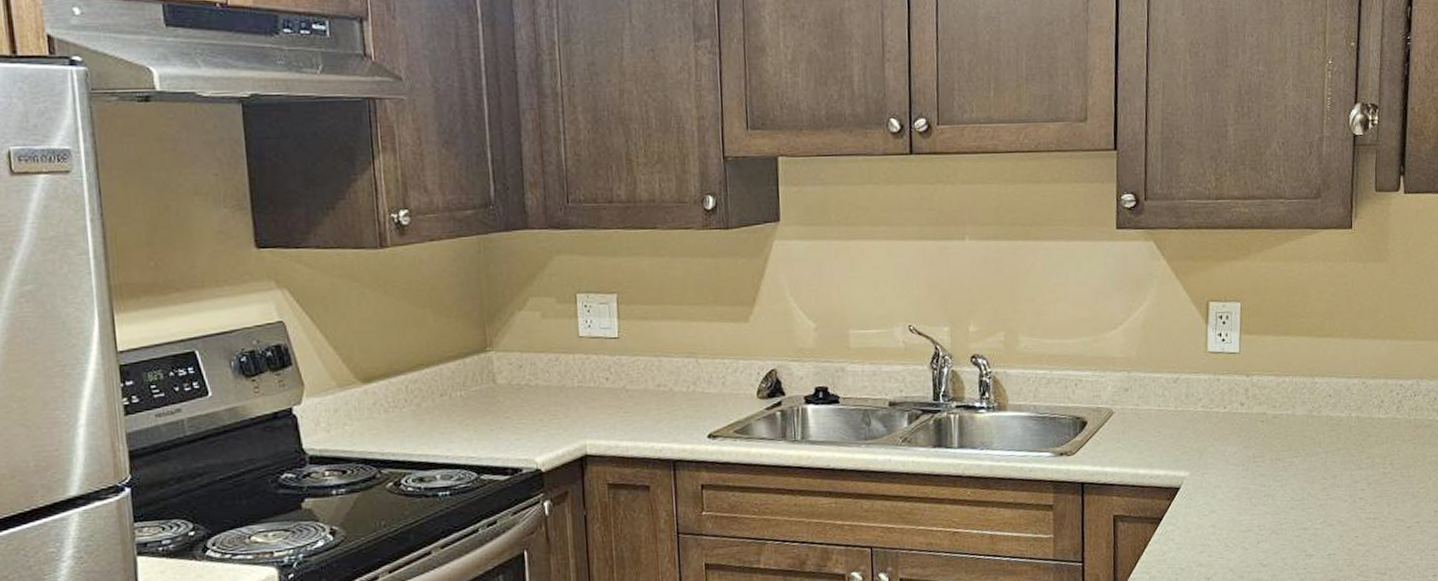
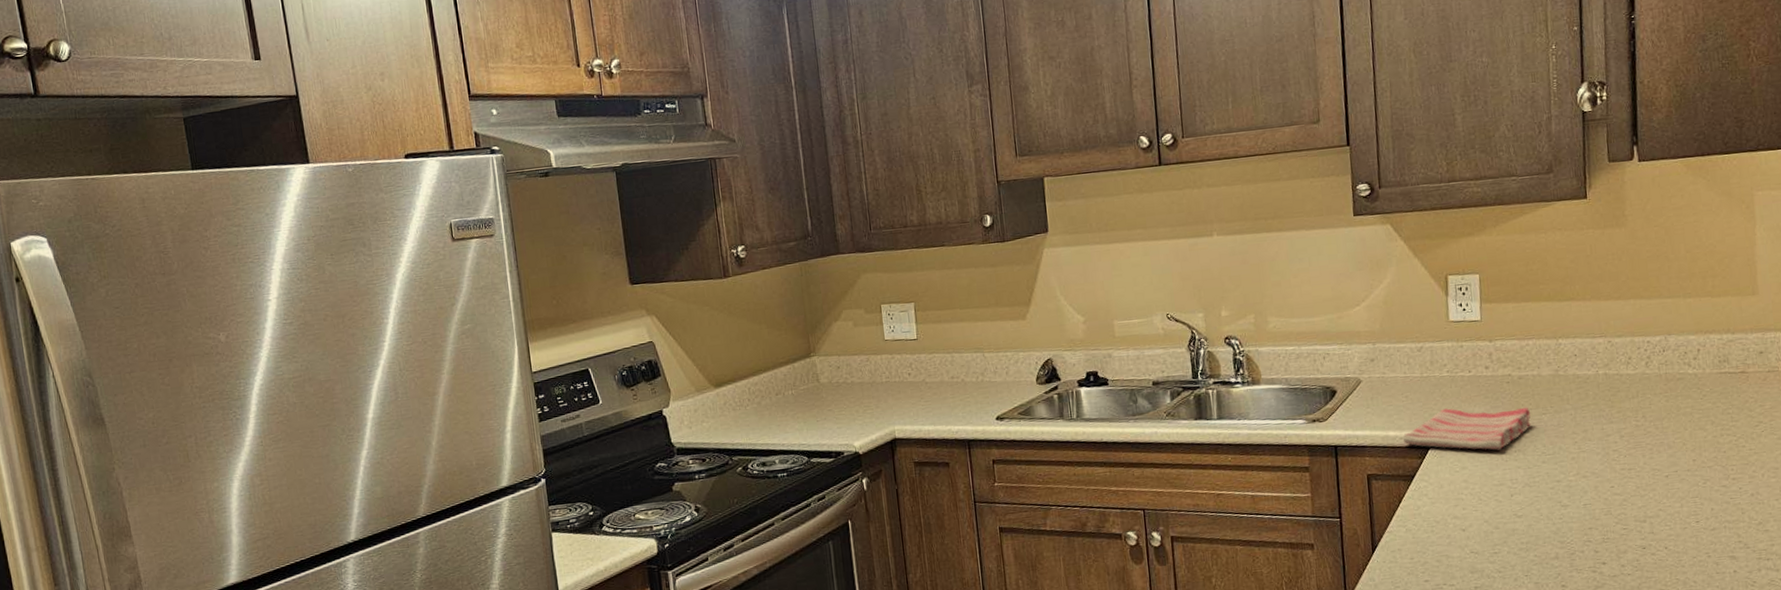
dish towel: none [1152,446,1282,494] -> present [1403,407,1531,451]

